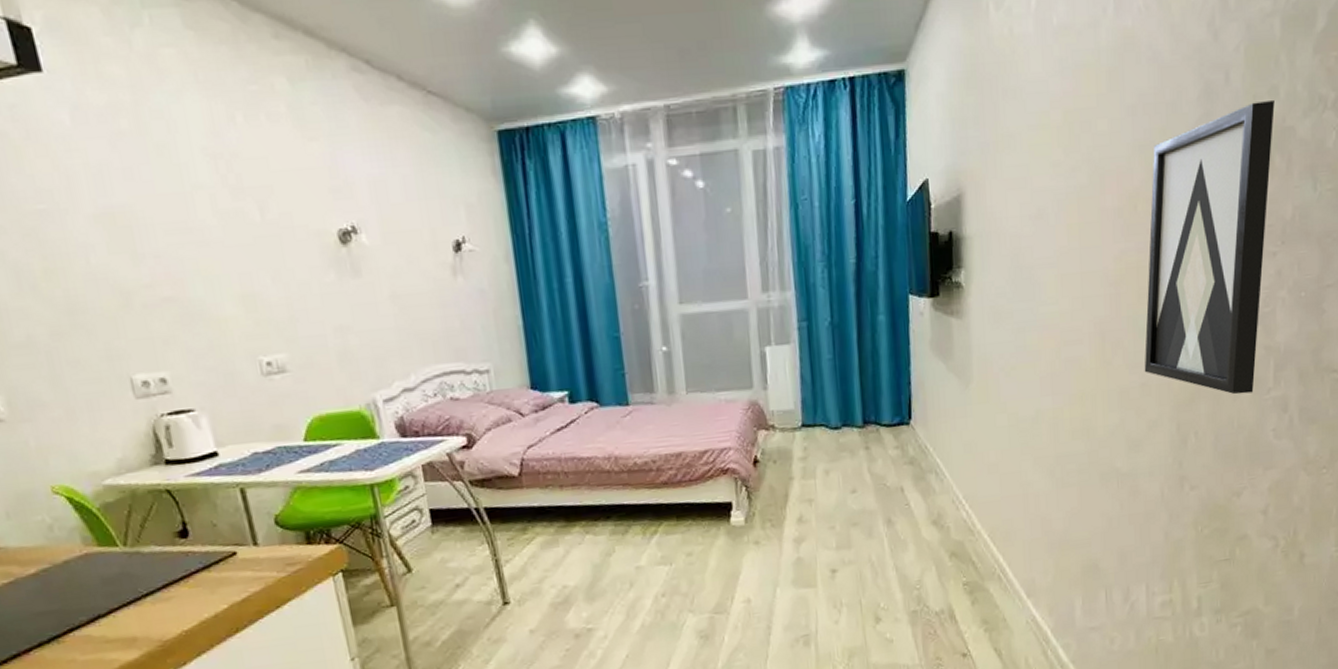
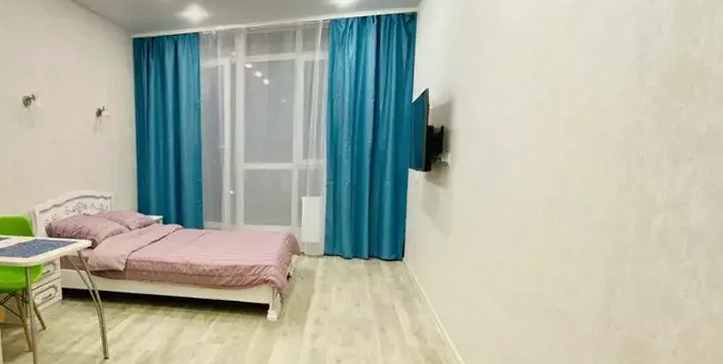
wall art: present [1144,99,1275,395] -> none [583,47,696,261]

